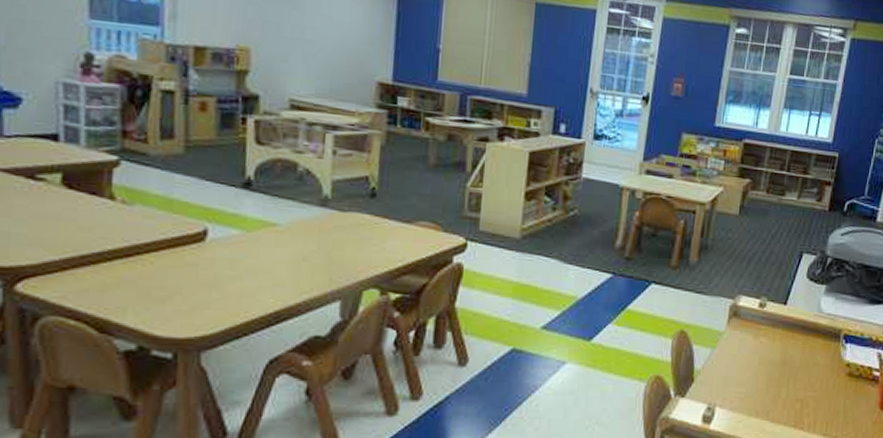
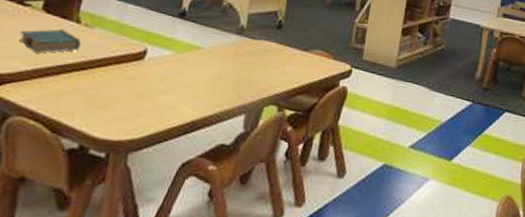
book: none [36,207,120,239] -> present [18,28,81,53]

